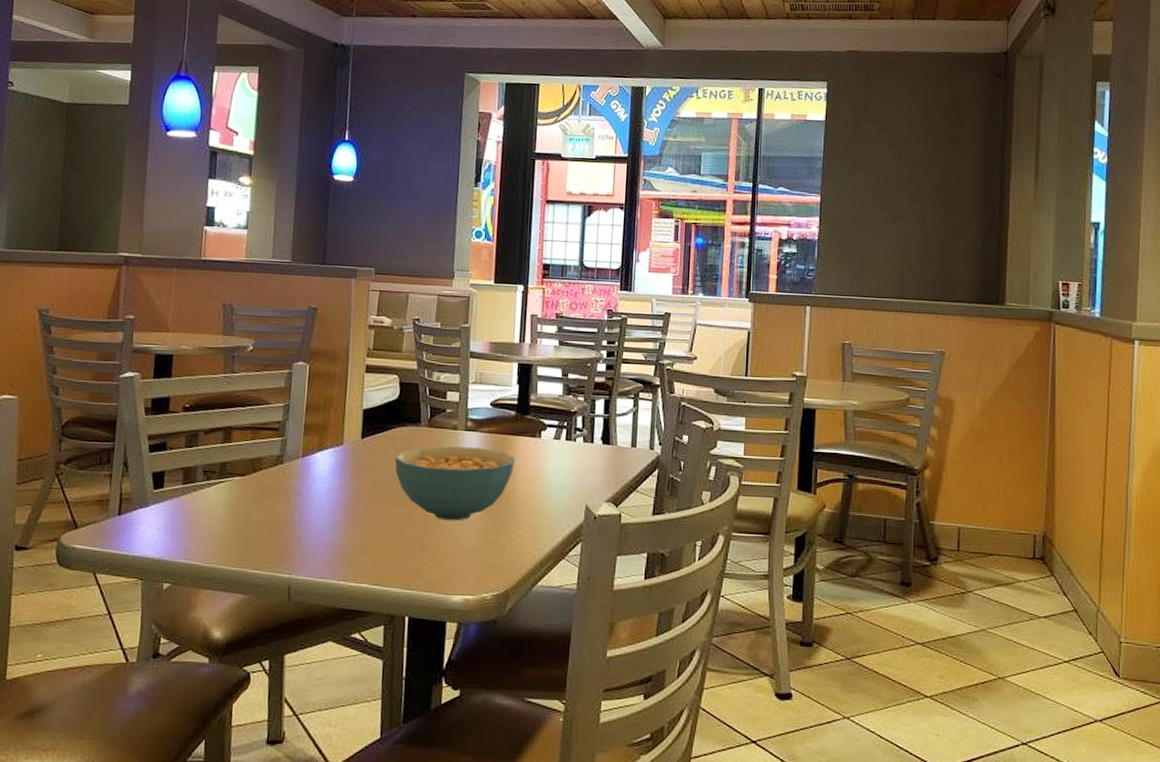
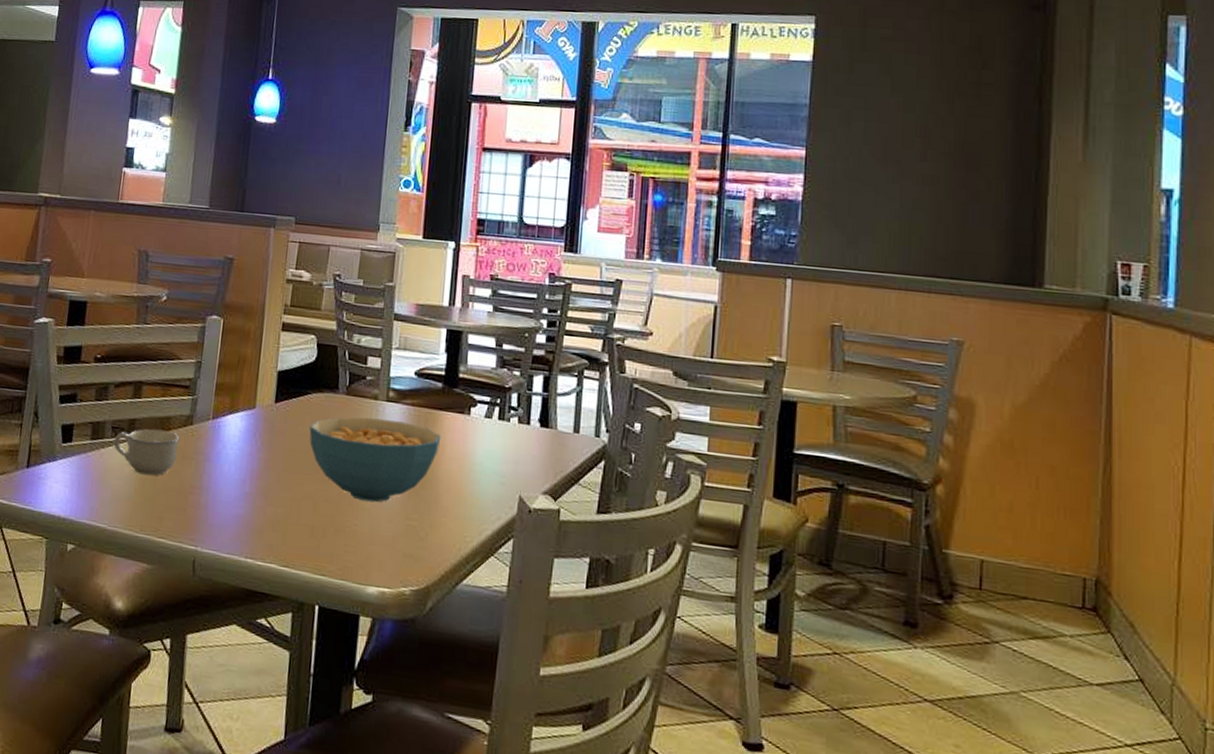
cup: none [205,470,271,514] -> present [113,428,180,476]

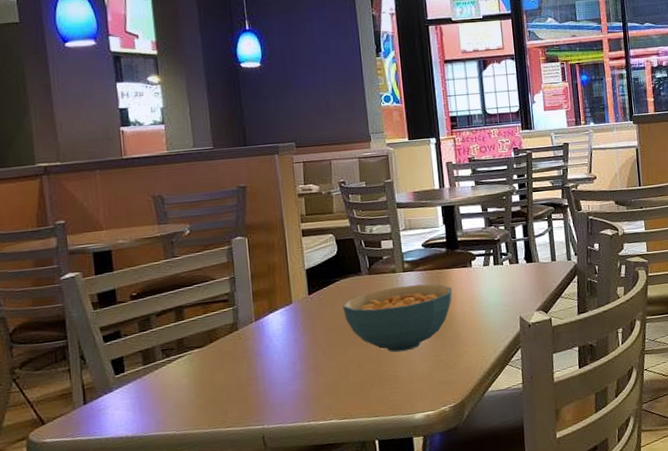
cup: present [113,428,180,476] -> none [166,340,229,382]

